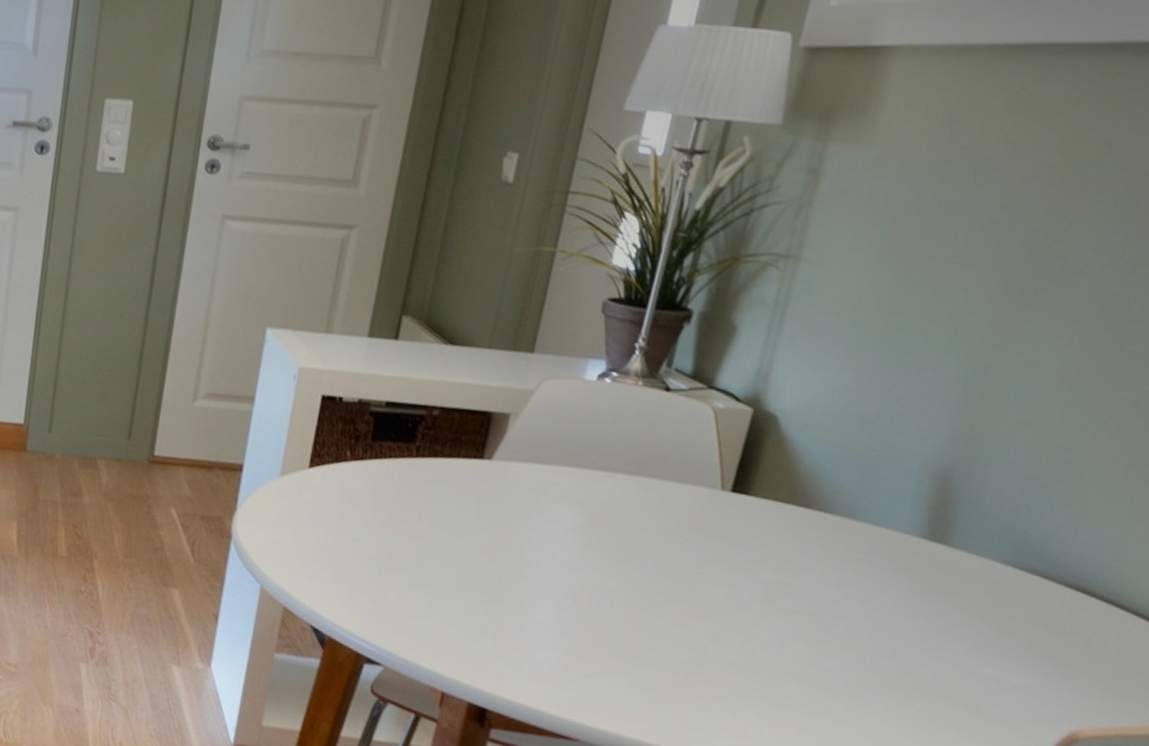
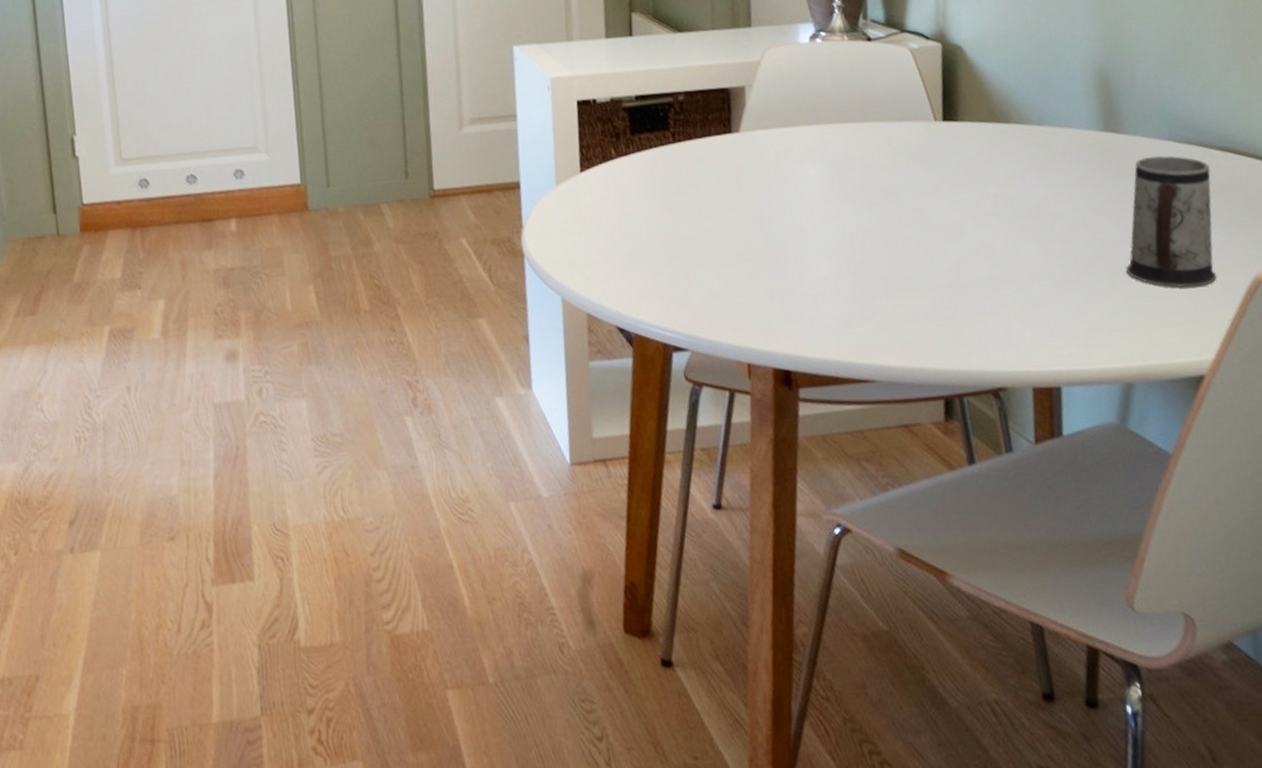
mug: none [908,577,1051,729] -> present [1126,156,1216,288]

